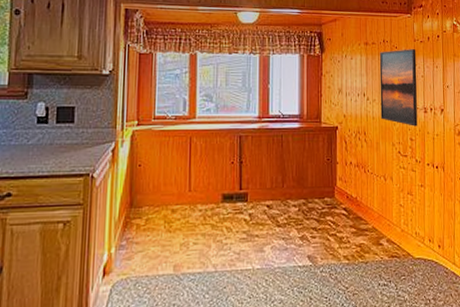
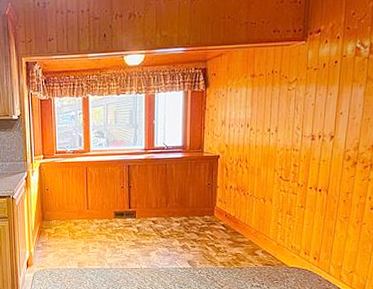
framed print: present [379,49,418,127] -> none [264,77,308,153]

